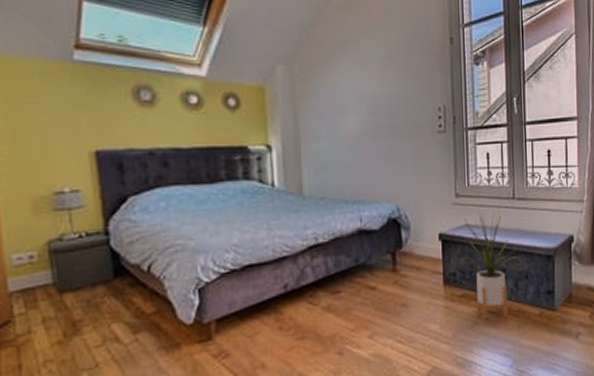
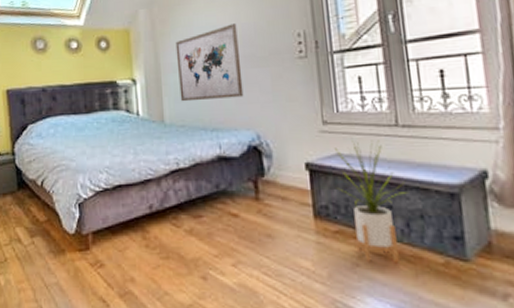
wall art: none [317,92,386,172] -> present [175,23,244,102]

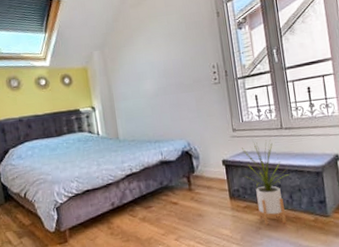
wall art: present [175,23,244,102] -> none [123,60,177,122]

